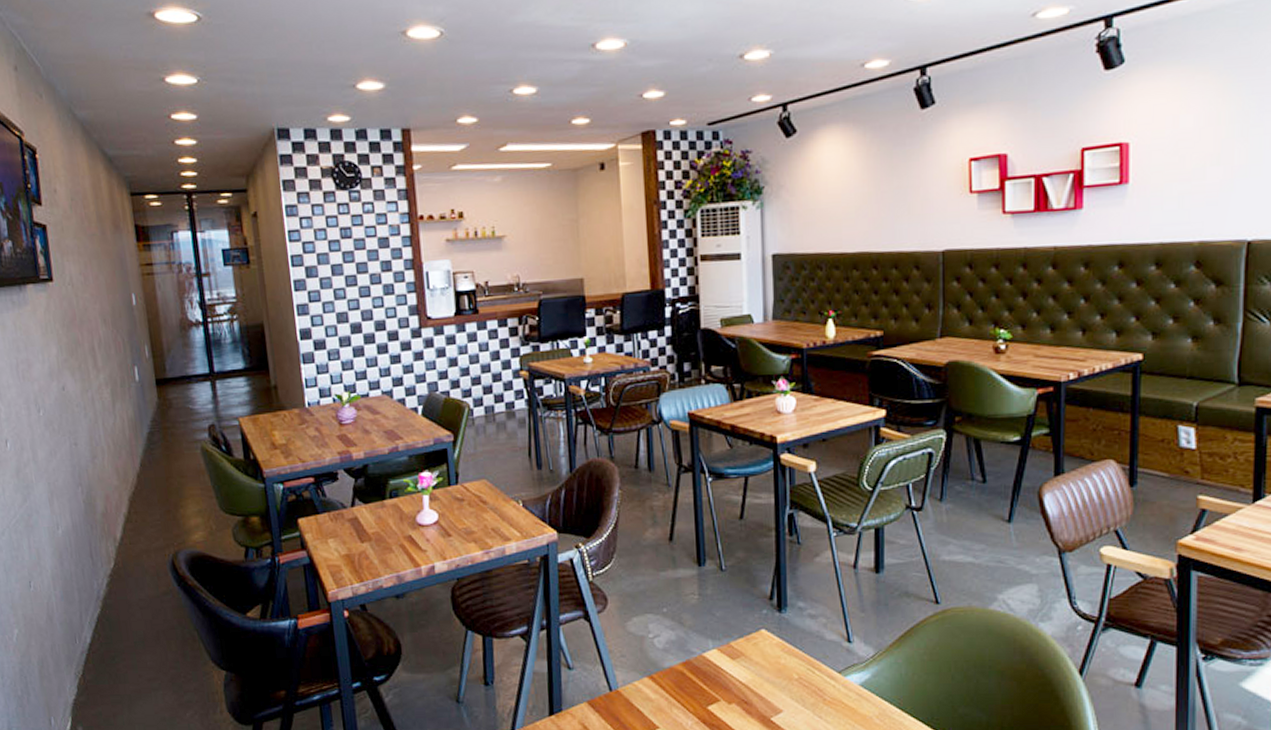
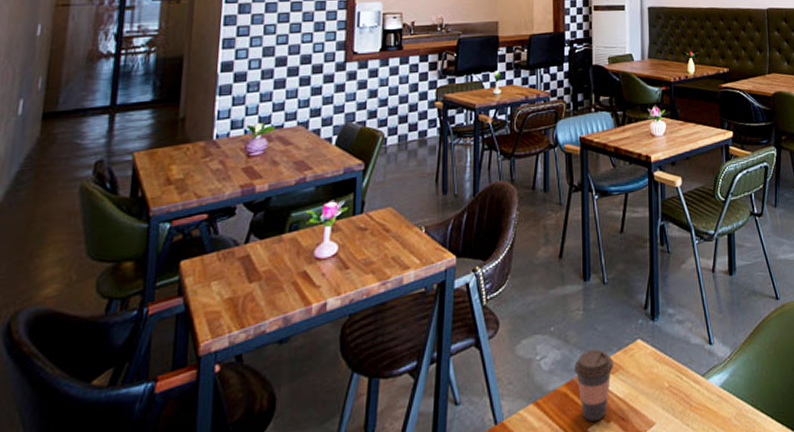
coffee cup: none [691,634,735,702] -> present [574,349,614,422]

